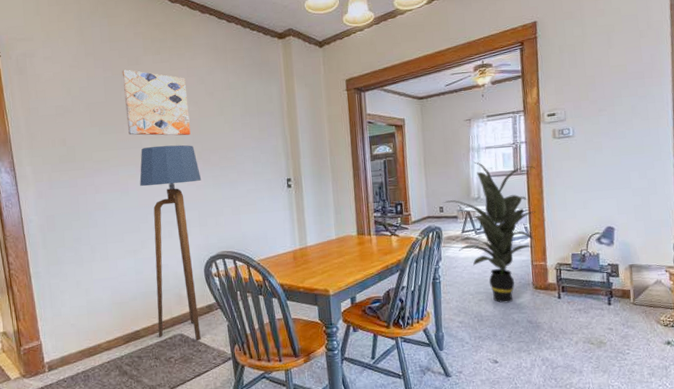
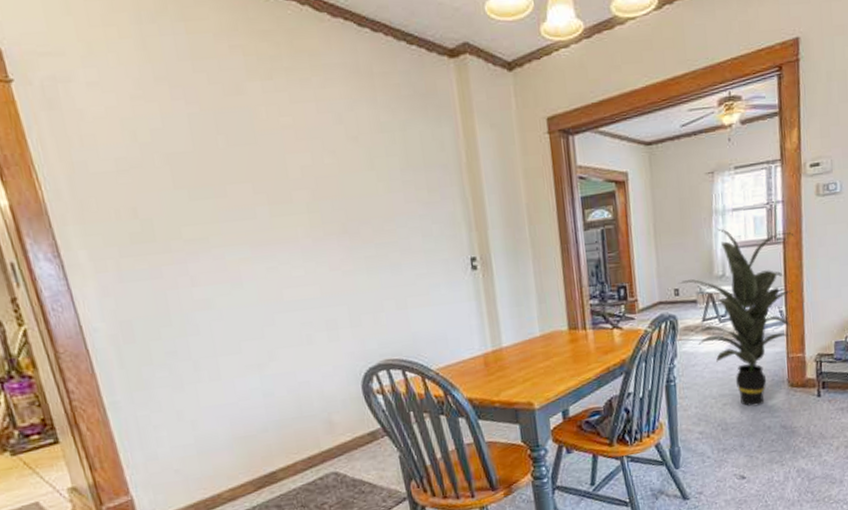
wall art: present [122,69,191,136] -> none [215,102,329,201]
floor lamp: present [139,145,202,341] -> none [255,213,364,480]

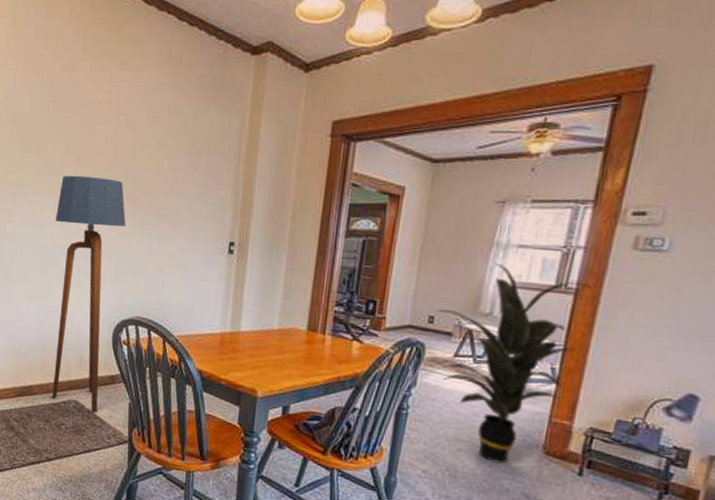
floor lamp: none [255,213,364,480] -> present [51,175,126,414]

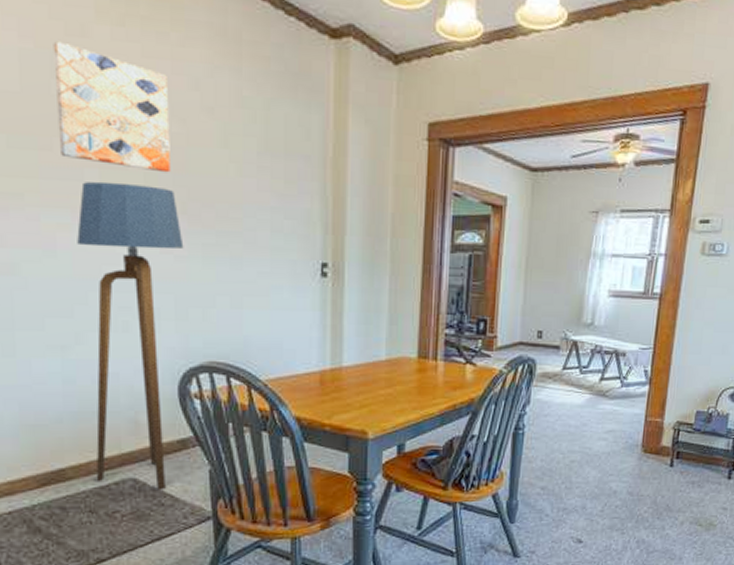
wall art: none [51,75,126,168] -> present [53,41,171,173]
indoor plant: present [436,263,593,464] -> none [544,273,673,468]

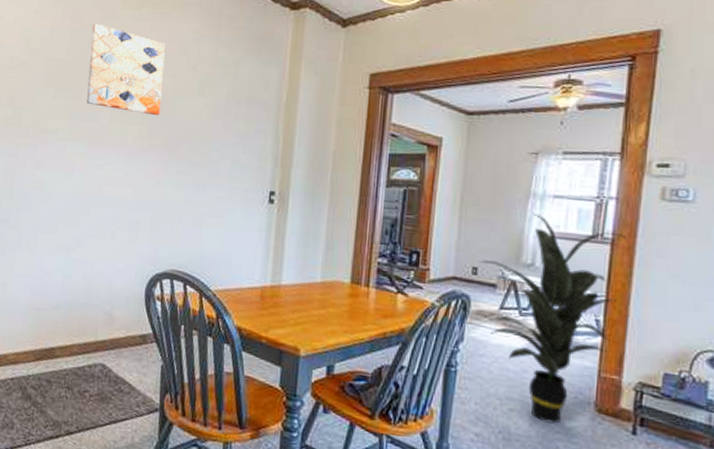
floor lamp: present [77,181,184,490] -> none [75,122,163,378]
indoor plant: none [544,273,673,468] -> present [479,213,628,424]

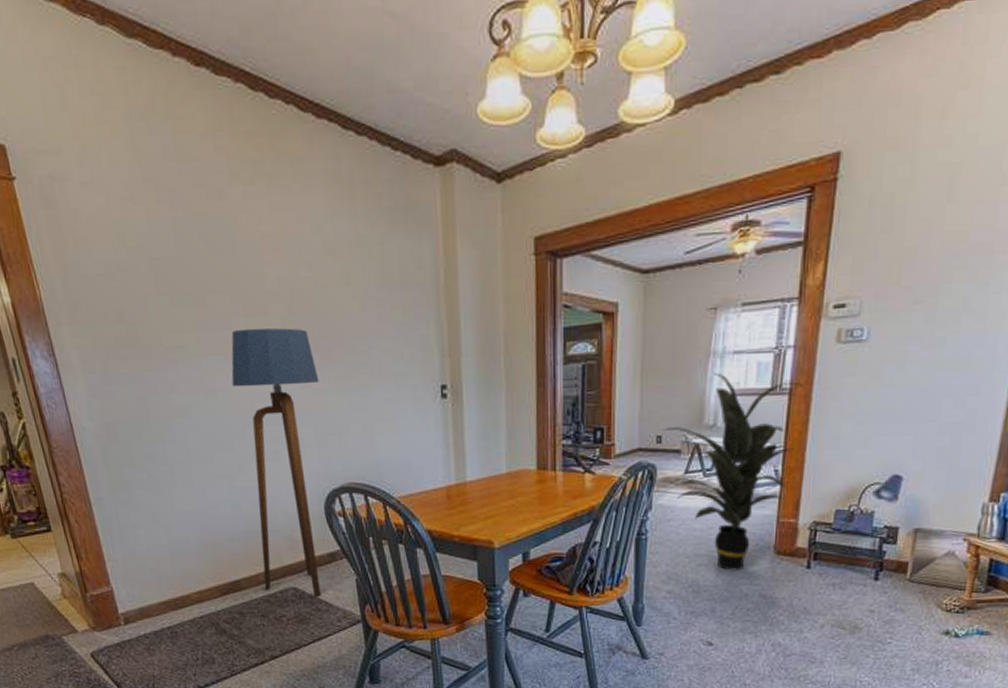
floor lamp: none [75,122,163,378] -> present [231,327,321,598]
wall art: present [87,23,166,116] -> none [198,207,303,315]

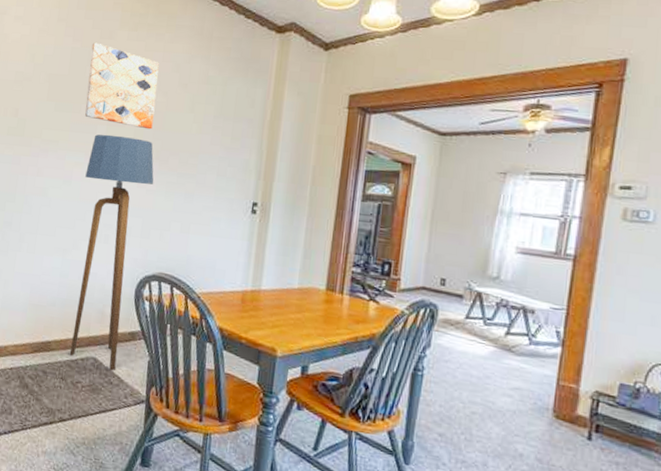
wall art: none [198,207,303,315] -> present [85,42,159,130]
indoor plant: present [663,372,805,571] -> none [447,229,590,428]

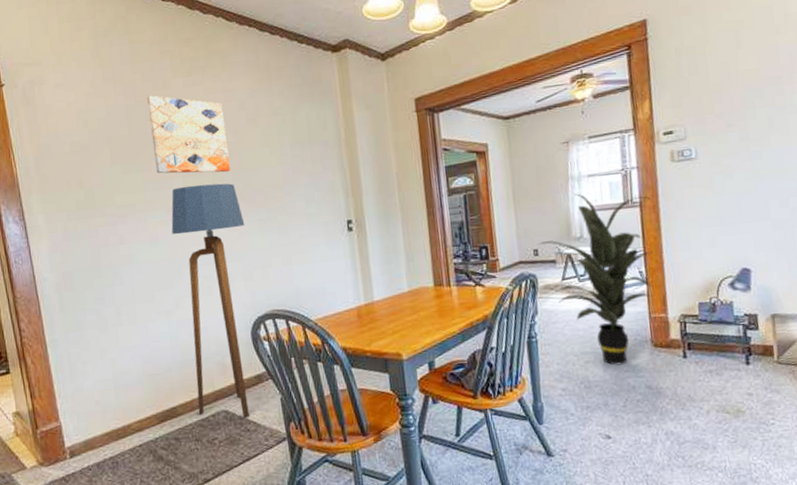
indoor plant: none [447,229,590,428] -> present [538,193,653,366]

